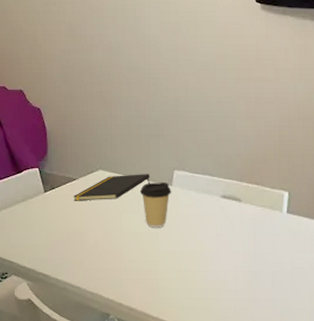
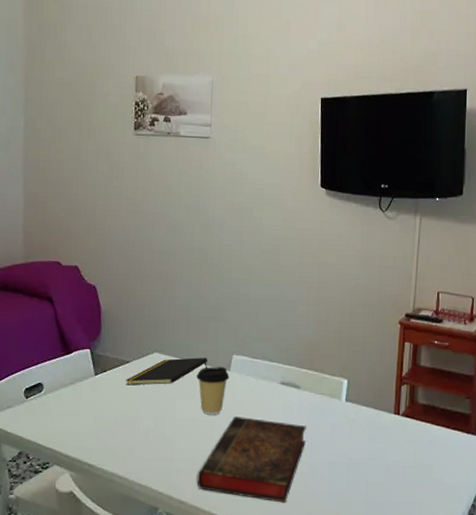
book: none [145,228,249,310] -> present [196,415,306,503]

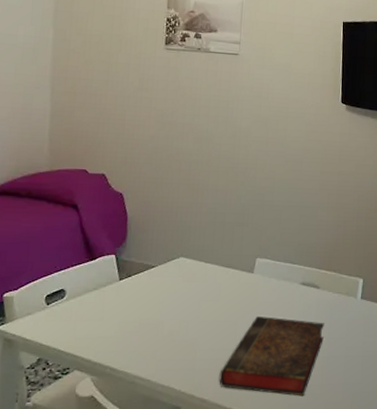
notepad: present [126,357,208,385] -> none [151,261,232,289]
coffee cup: present [197,367,230,415] -> none [221,270,253,315]

